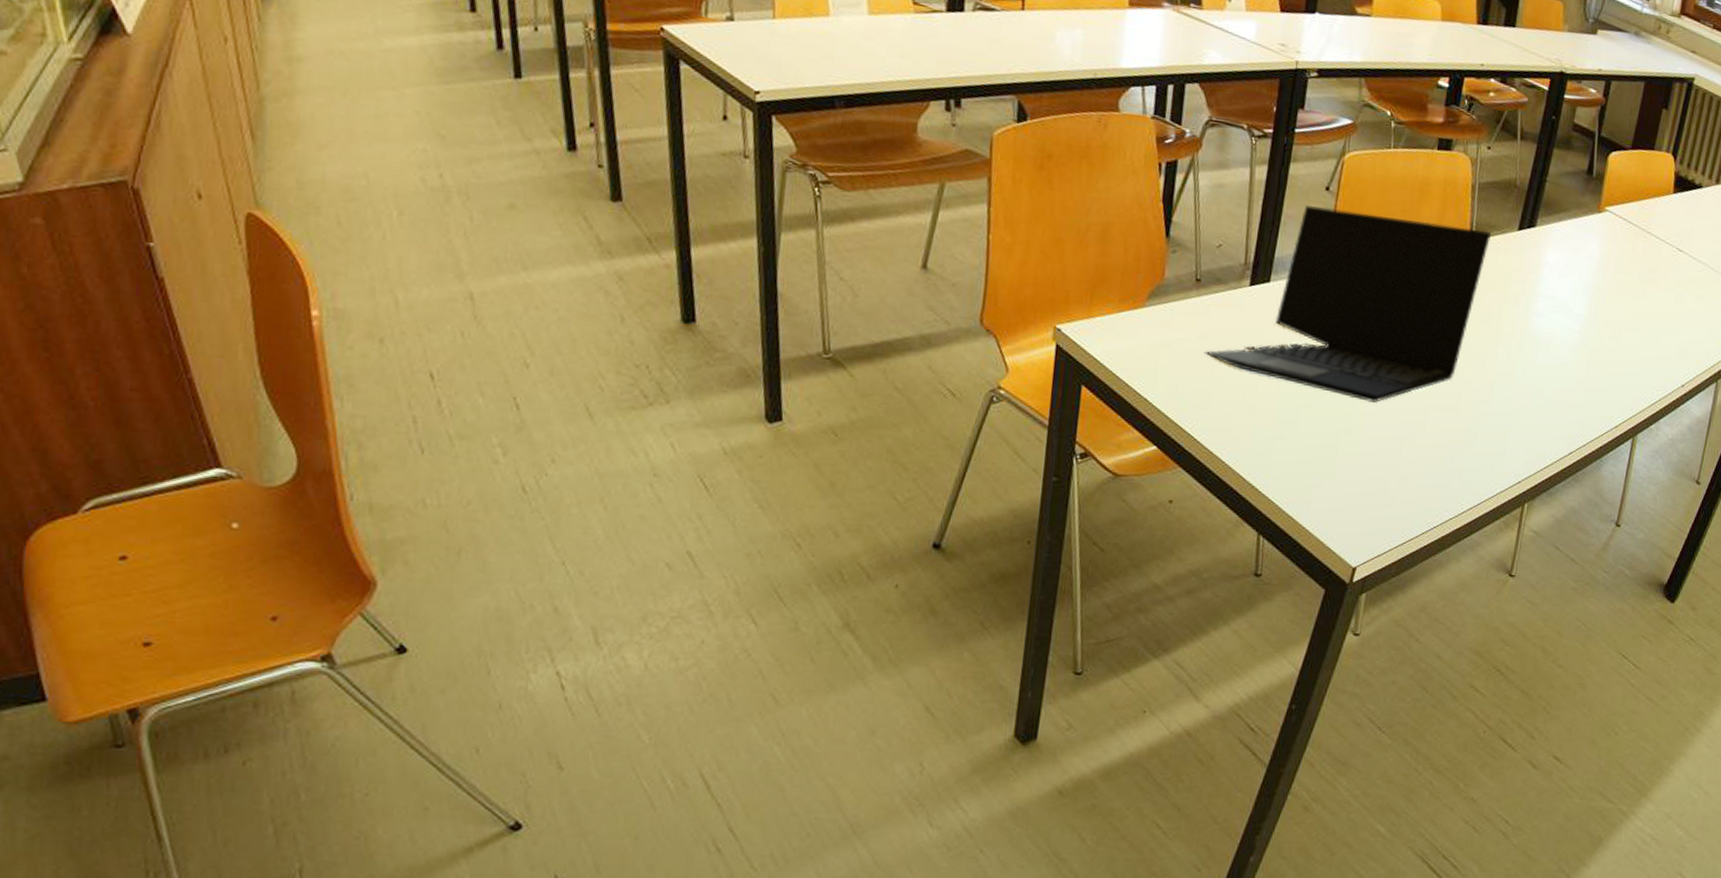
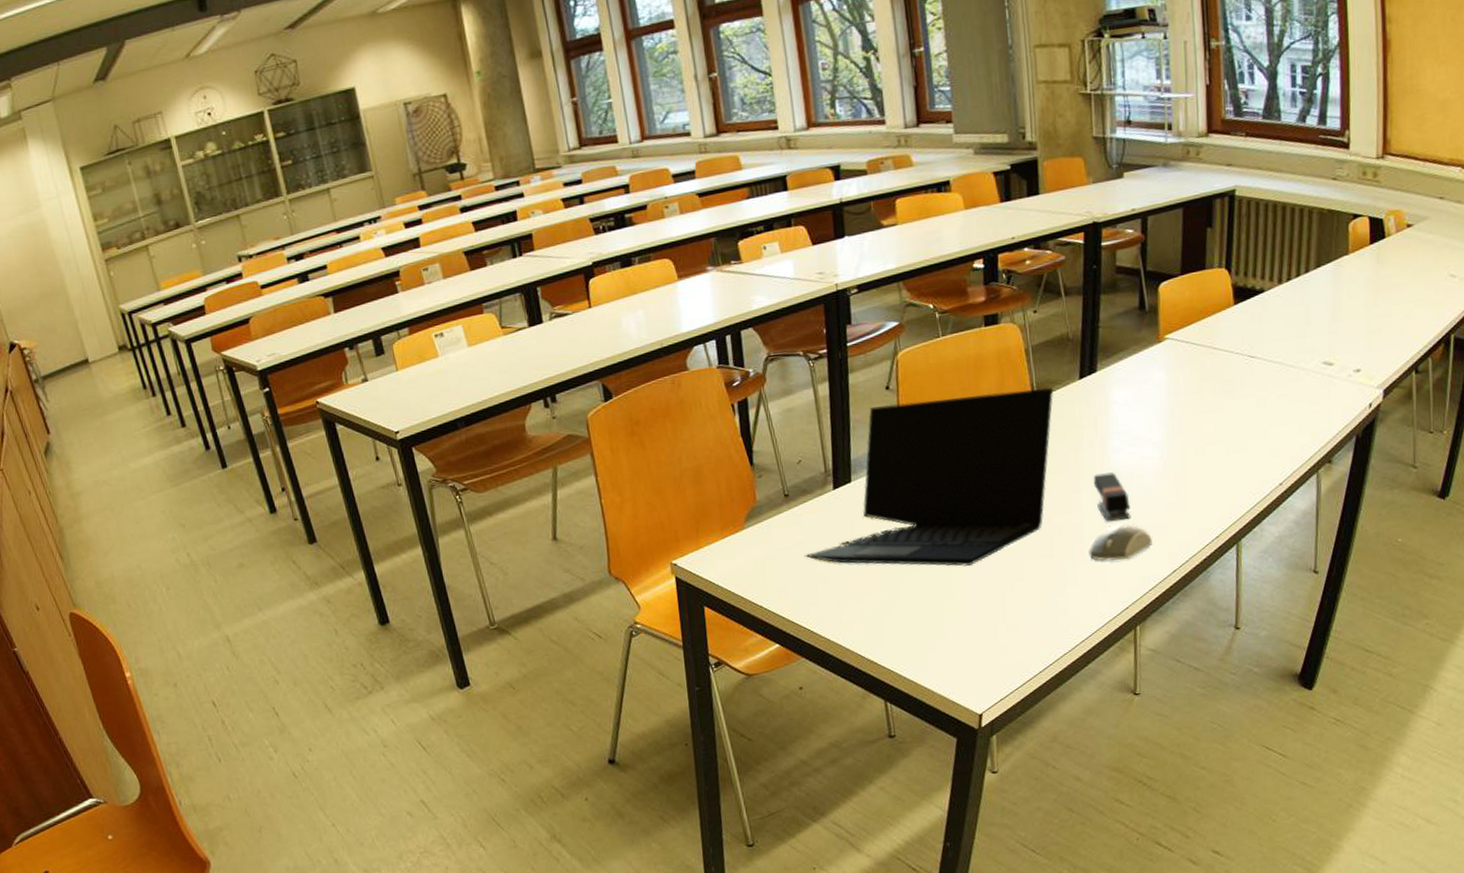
computer mouse: none [1493,392,1556,431] -> present [1088,524,1152,561]
stapler: none [1511,334,1542,389] -> present [1093,472,1131,522]

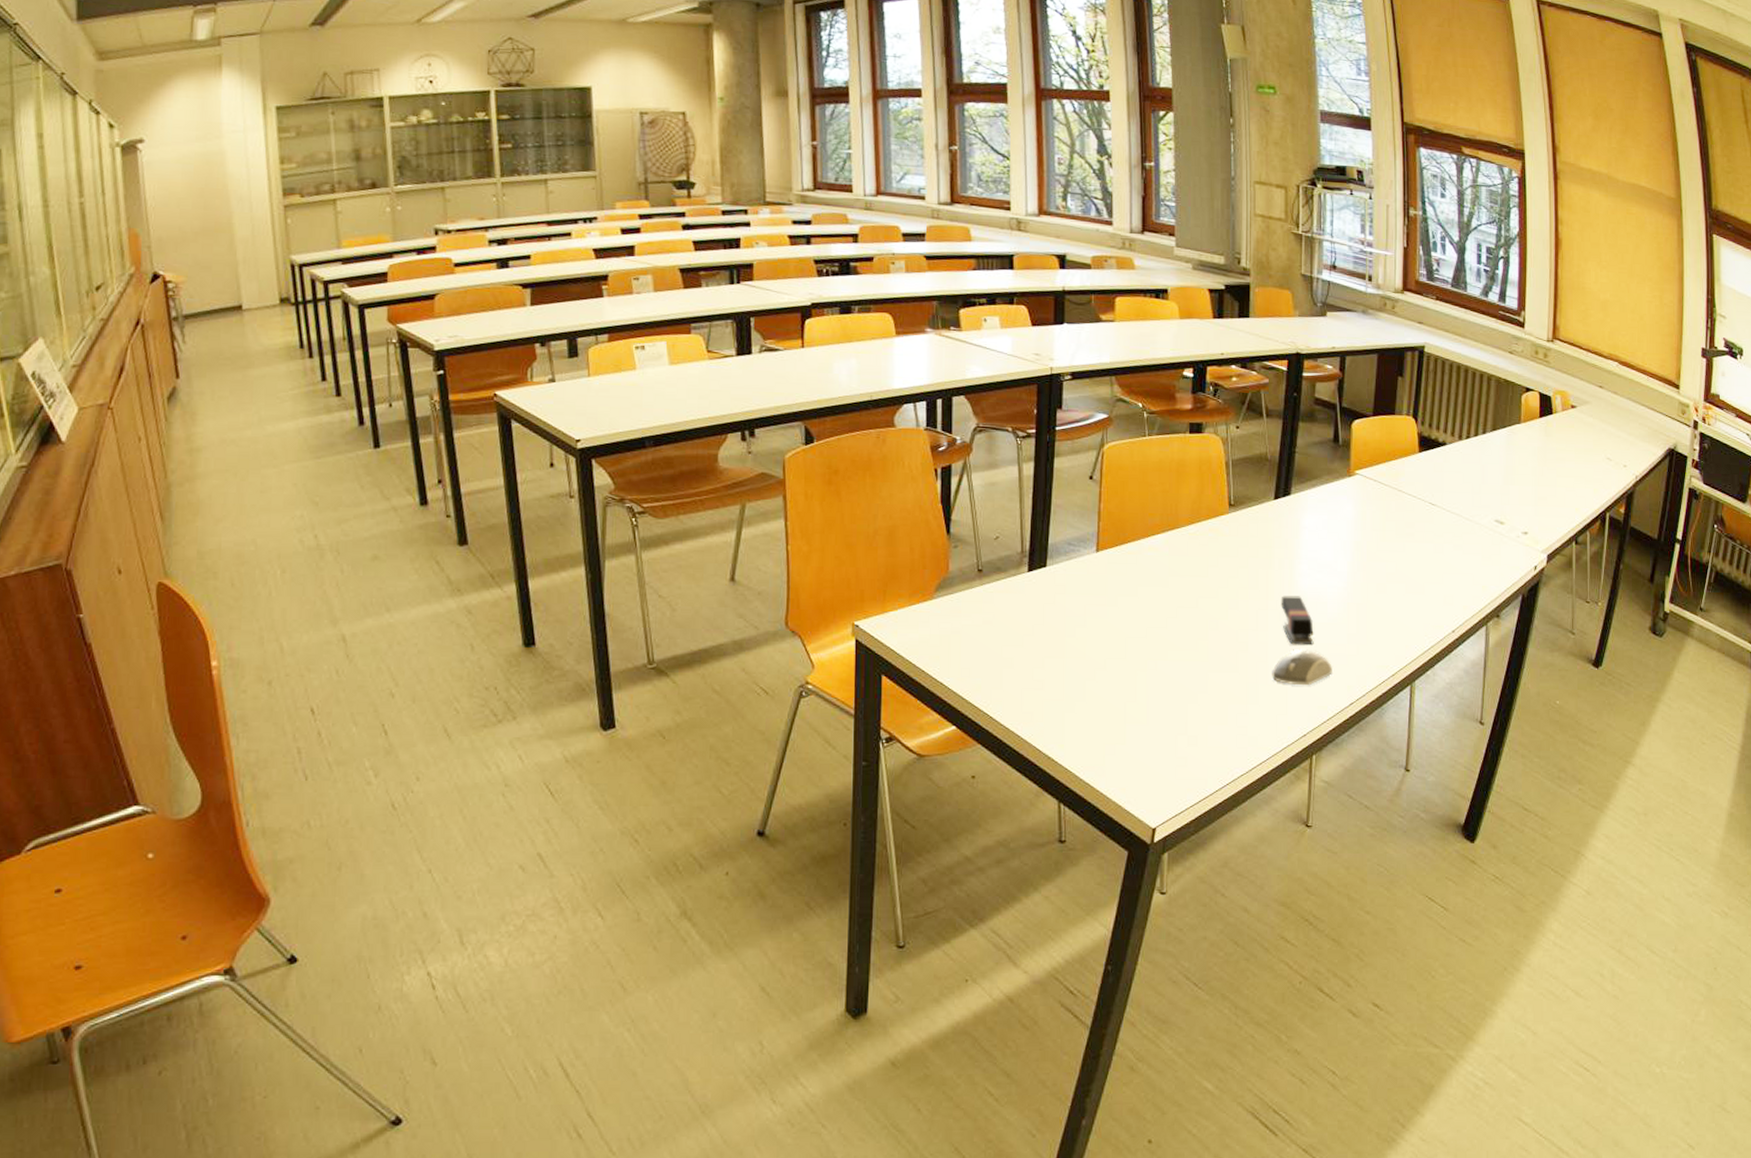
laptop: present [804,388,1054,567] -> none [991,494,1250,670]

